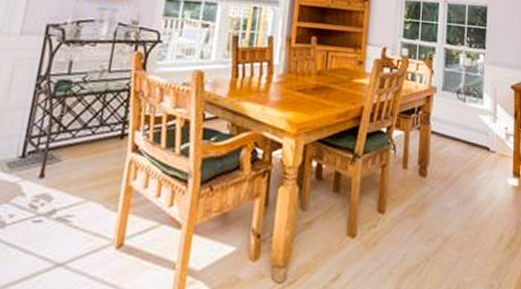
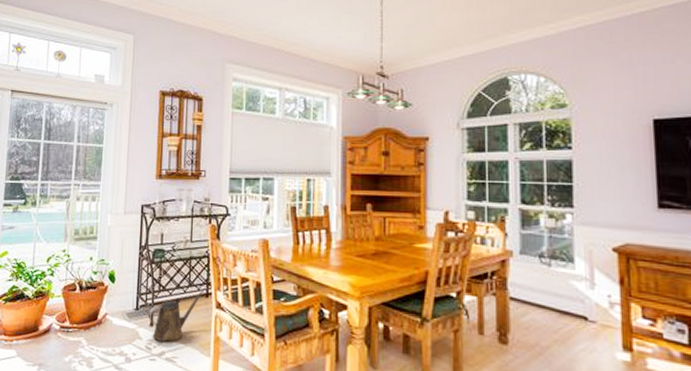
watering can: none [37,130,120,197] -> present [147,290,205,342]

